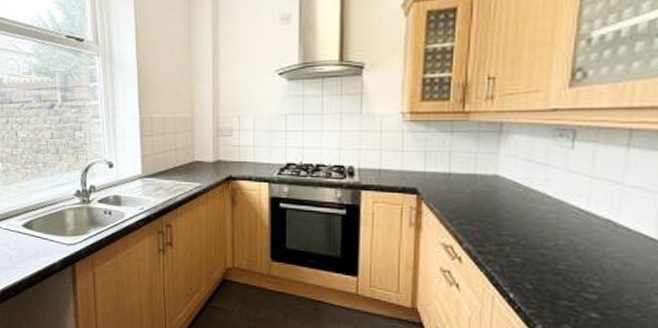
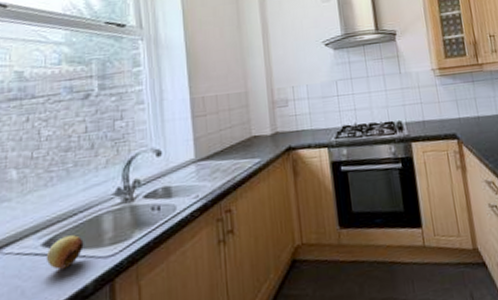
fruit: none [25,222,52,247] -> present [46,235,84,270]

